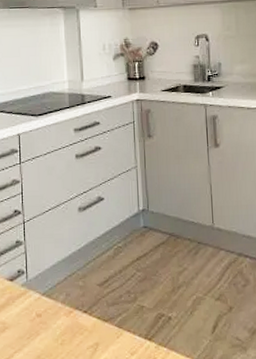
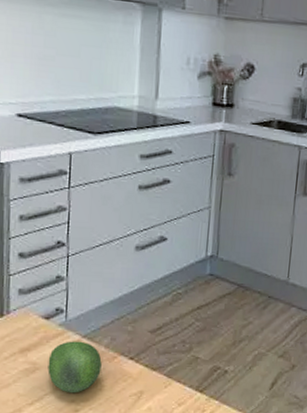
fruit: none [15,299,60,350] -> present [47,341,102,394]

